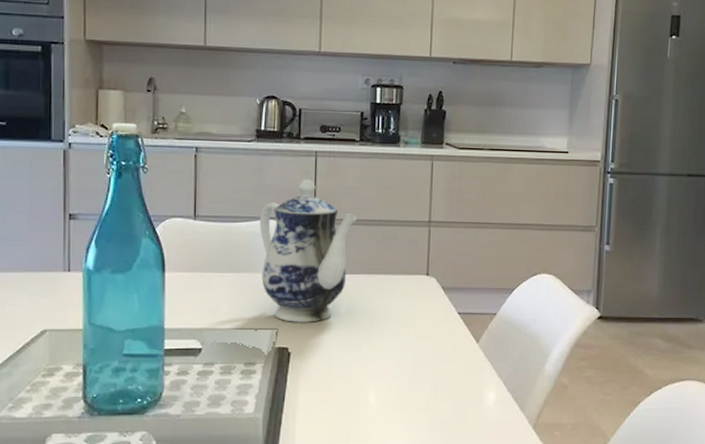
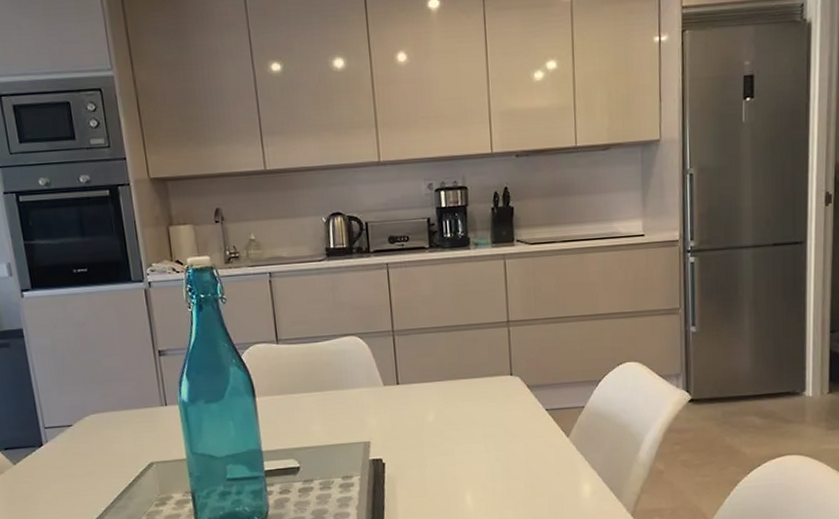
teapot: present [259,179,357,323] -> none [339,291,435,434]

